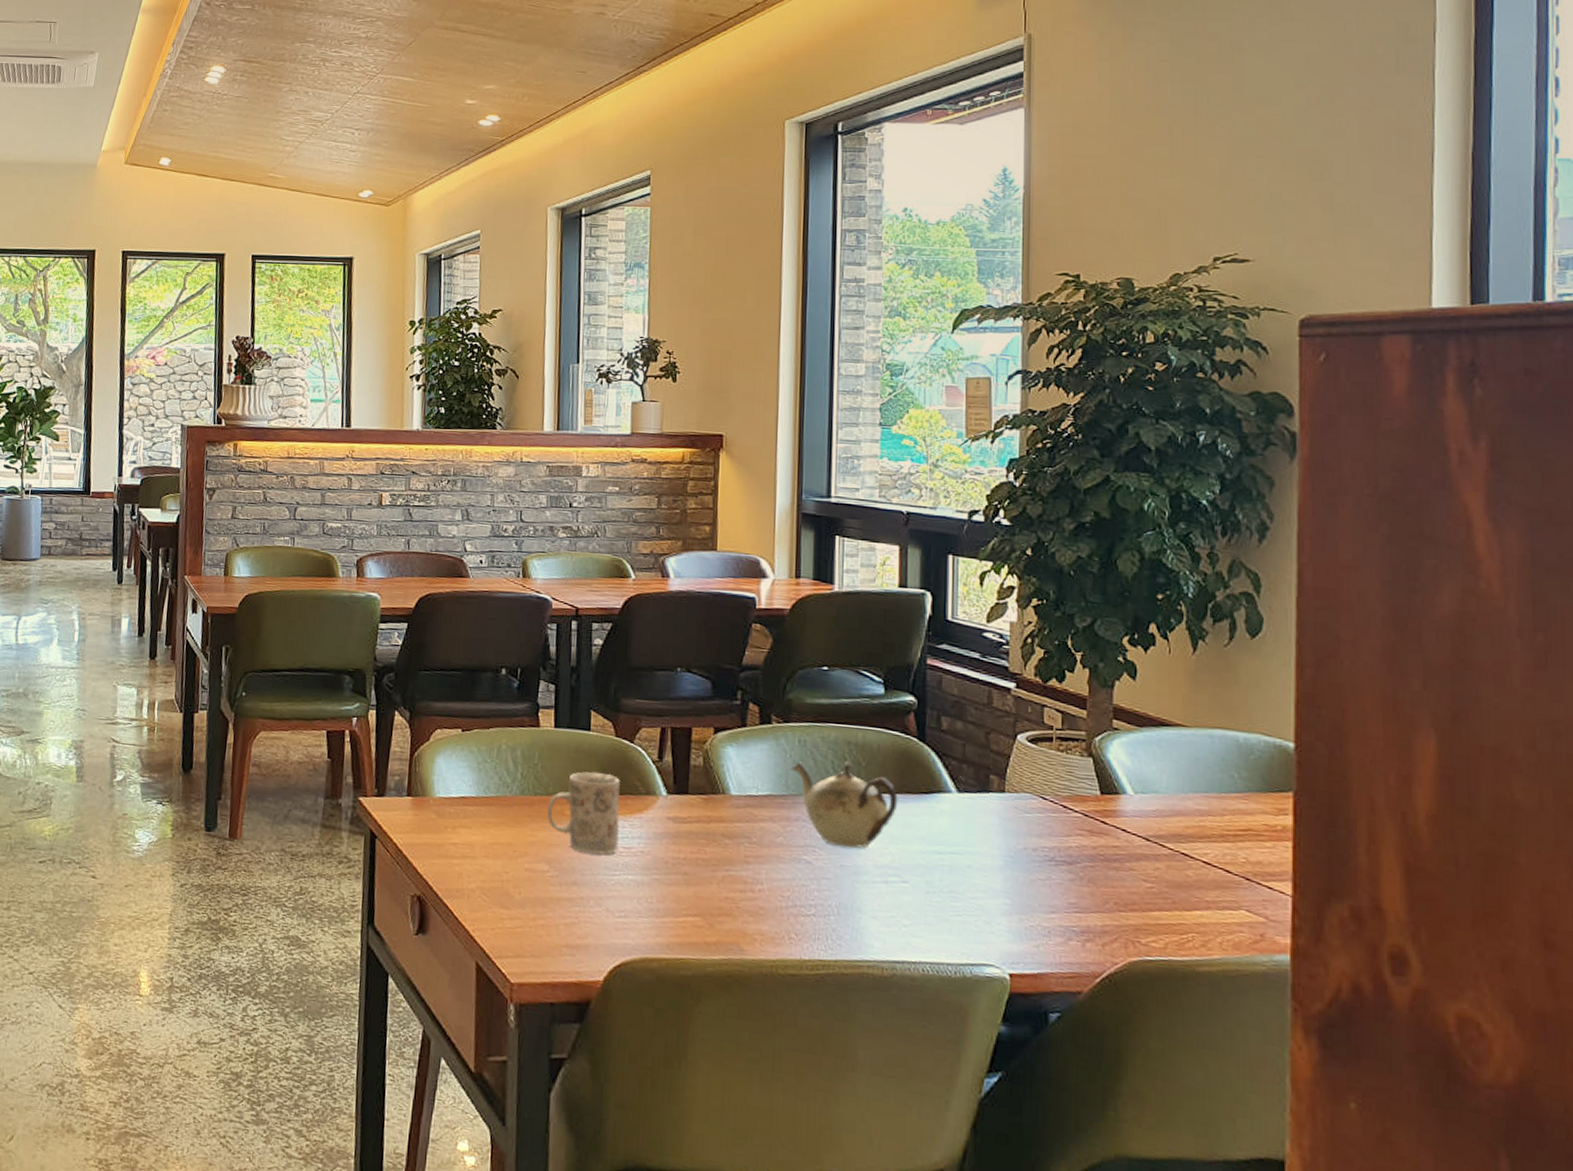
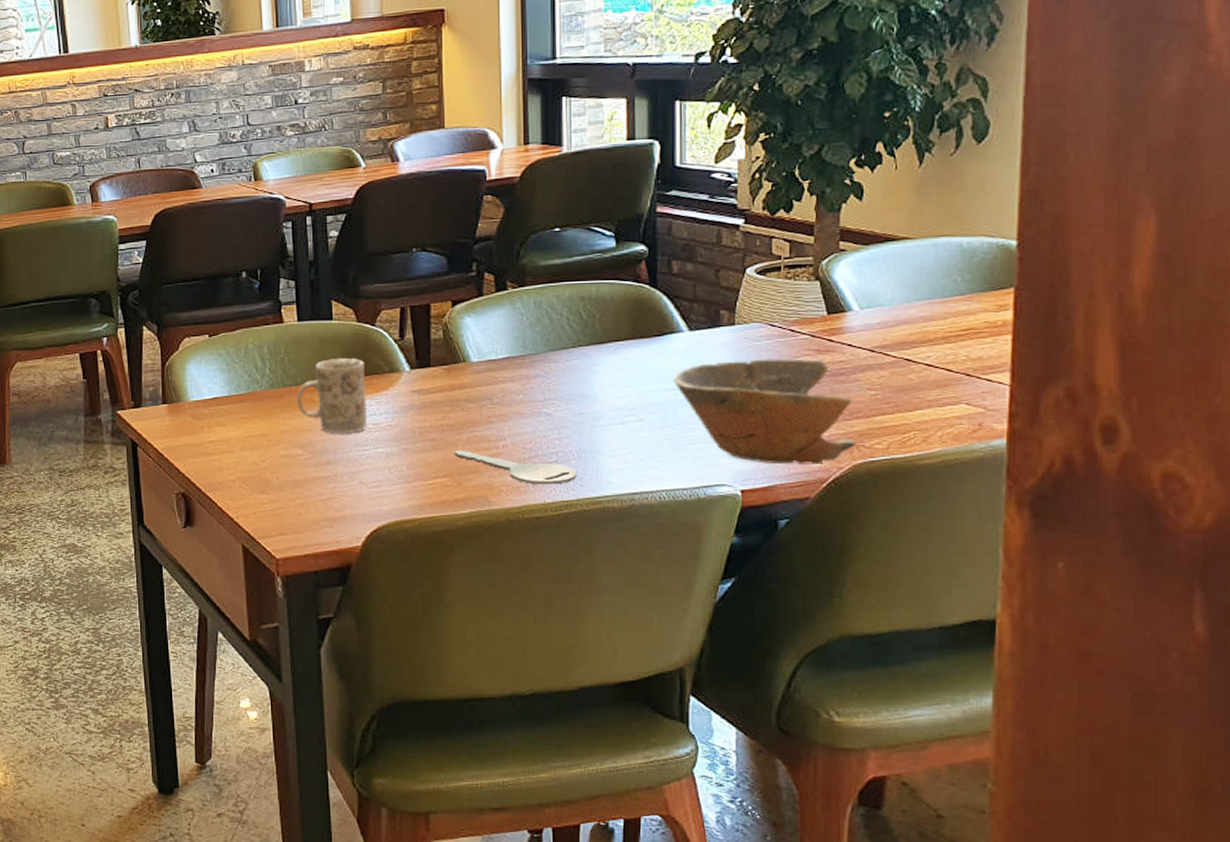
key: none [707,888,836,941] -> present [454,450,577,485]
teapot: present [790,761,898,848] -> none [527,315,632,396]
bowl: none [940,829,1134,957] -> present [673,358,858,465]

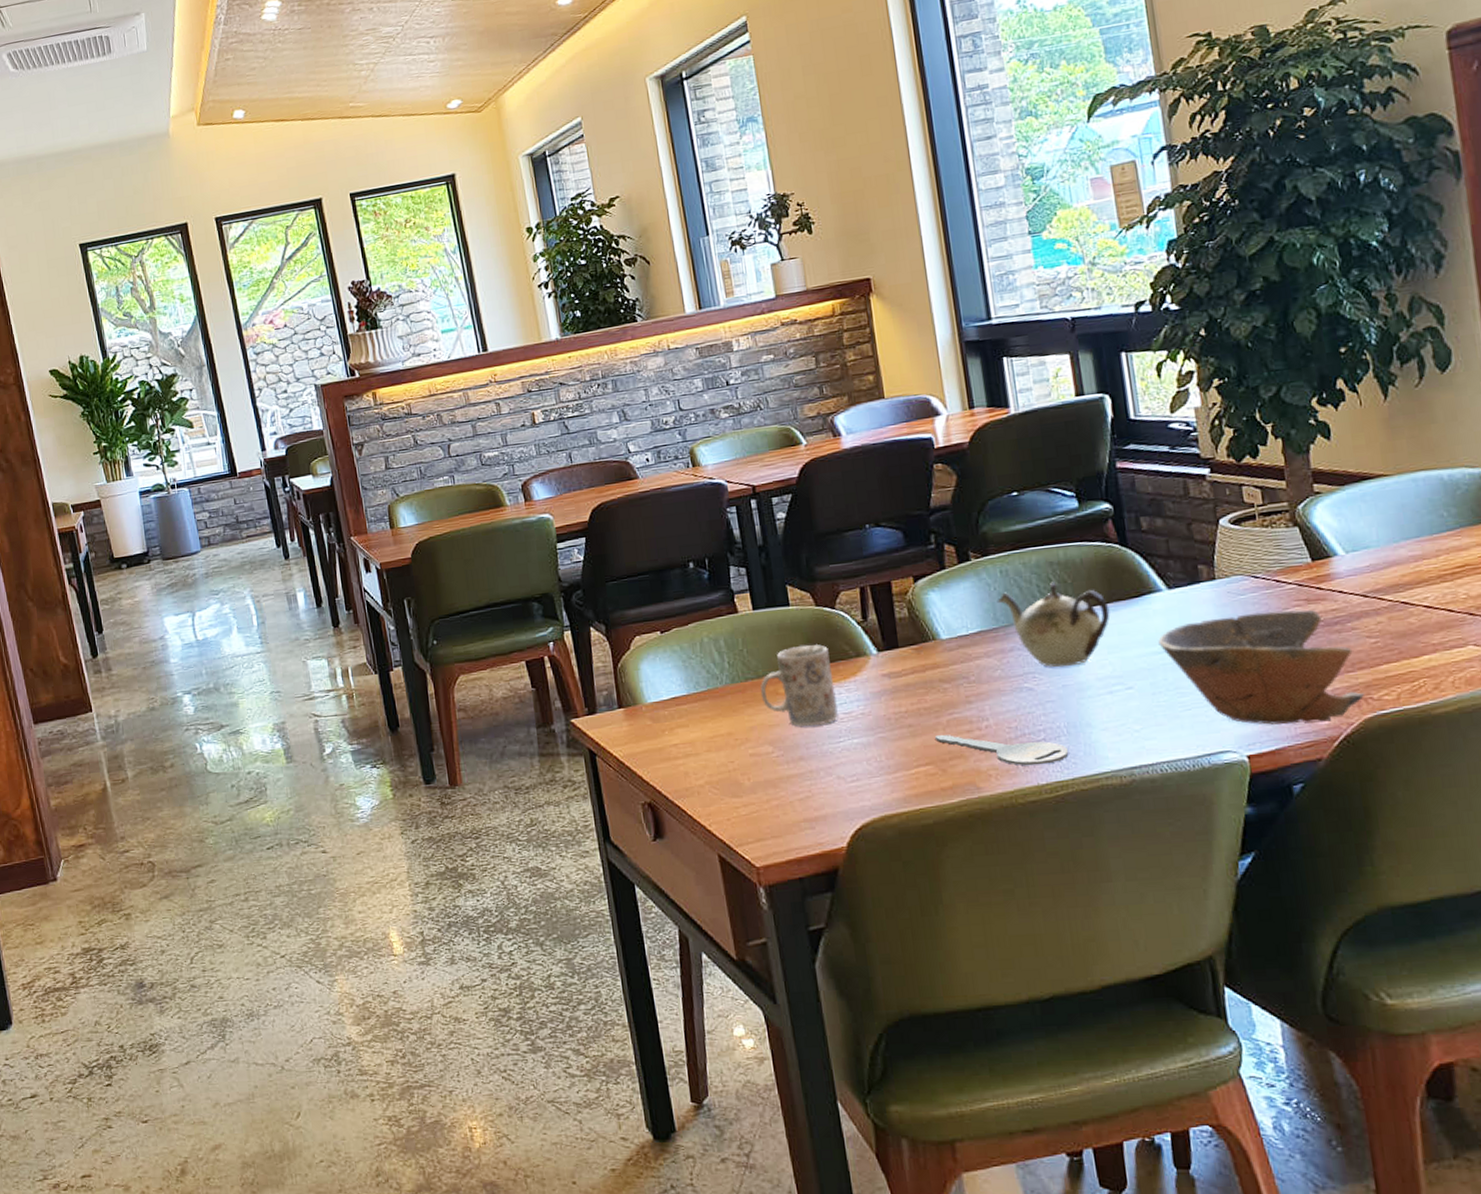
teapot: none [527,315,632,396] -> present [997,581,1110,668]

